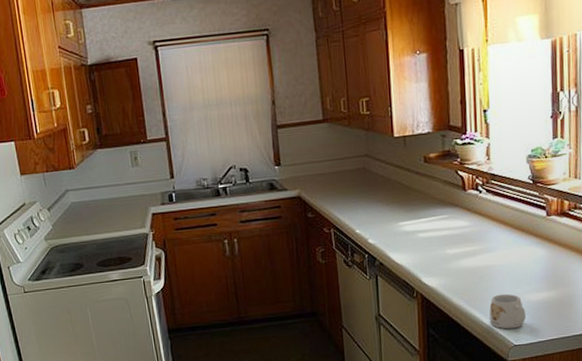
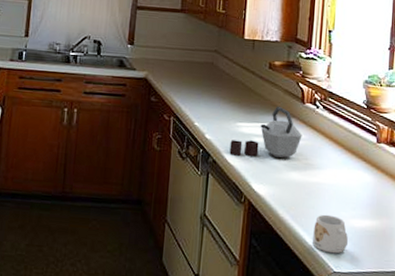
kettle: none [394,198,468,255] -> present [229,106,302,158]

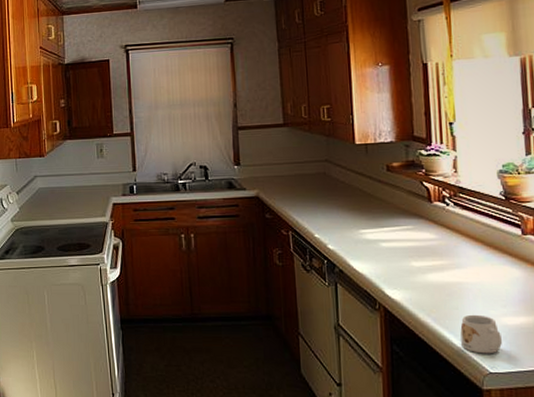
kettle: present [229,106,302,158] -> none [355,208,434,263]

